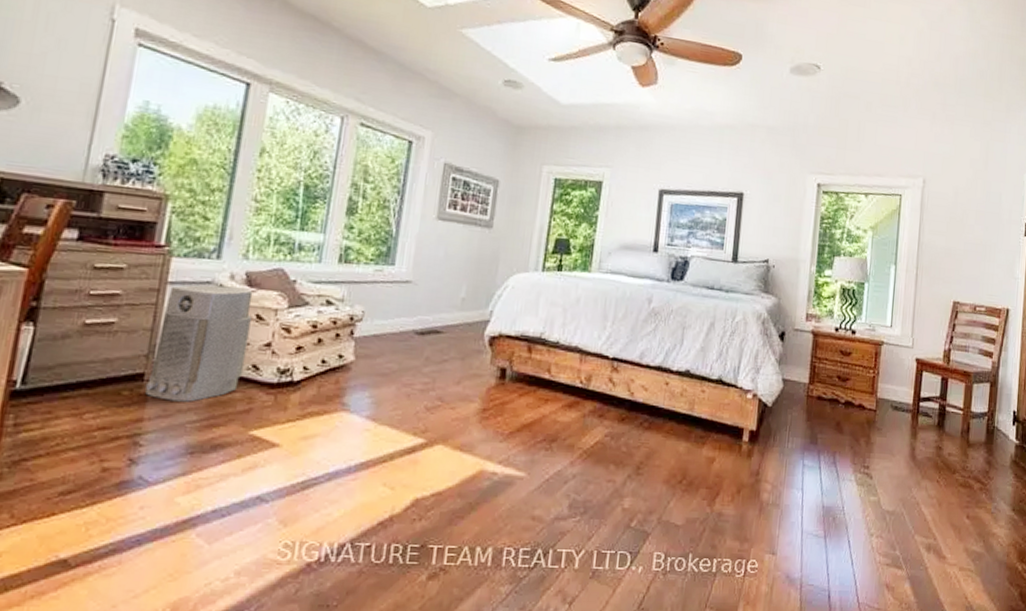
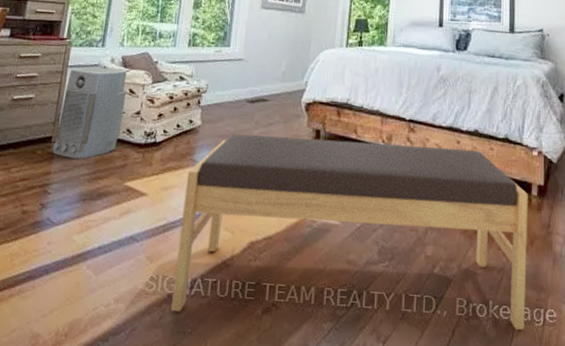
bench: none [311,372,739,582] -> present [171,134,528,330]

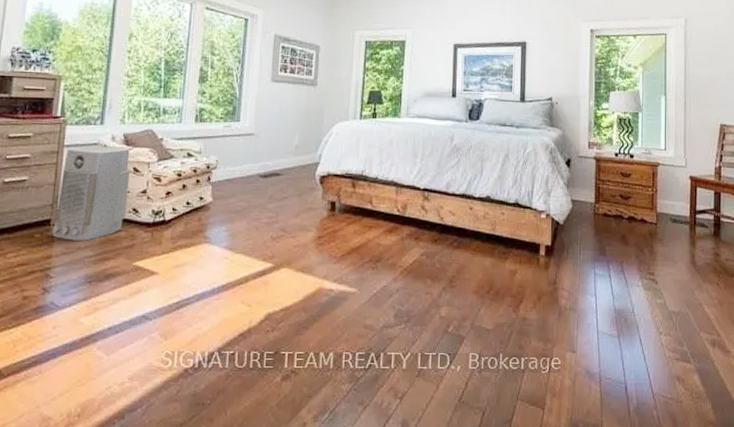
bench: present [171,134,528,330] -> none [189,209,536,384]

